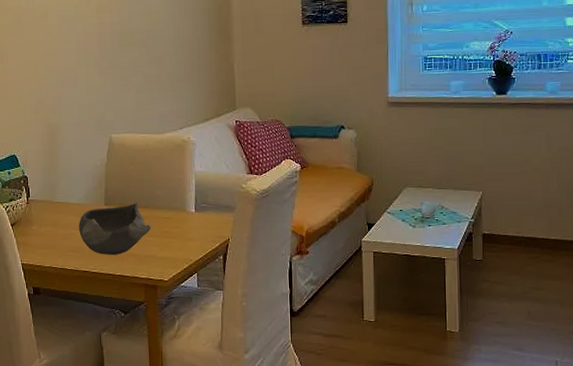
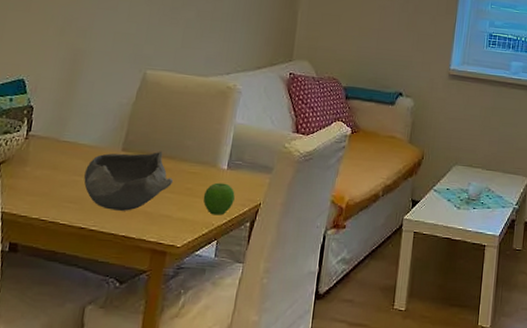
fruit: none [179,224,206,252] -> present [203,182,235,216]

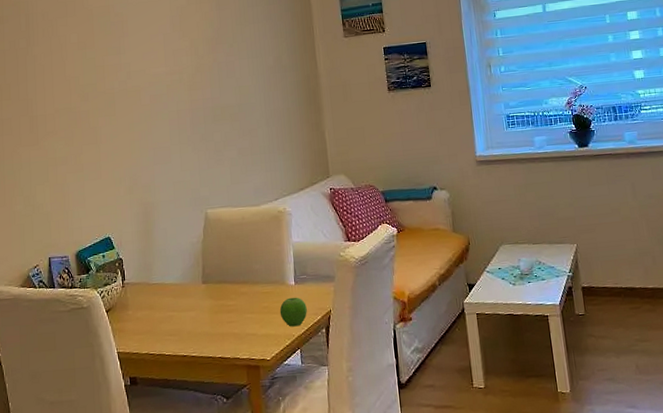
bowl: present [83,151,174,211] -> none [176,278,251,337]

